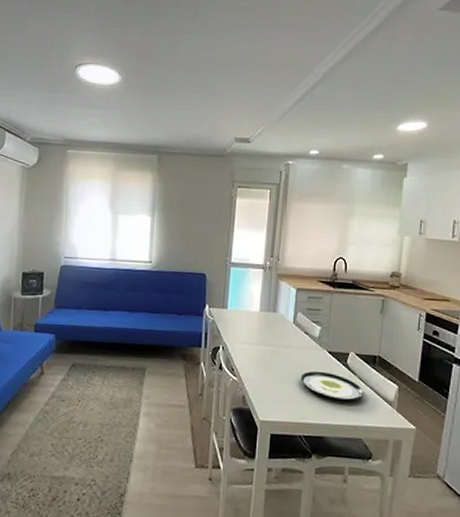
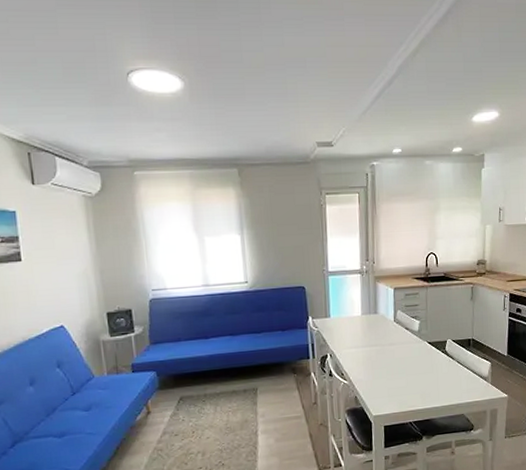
plate: present [300,371,364,401] -> none [405,361,463,384]

